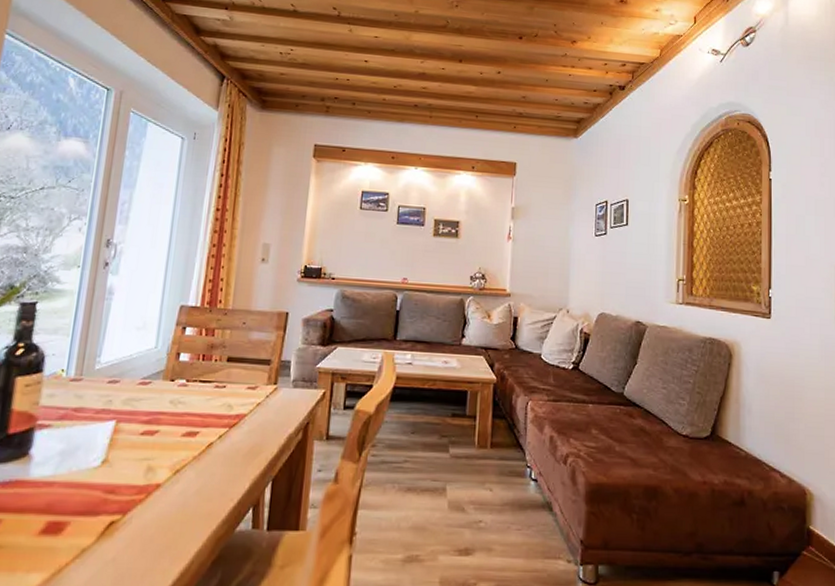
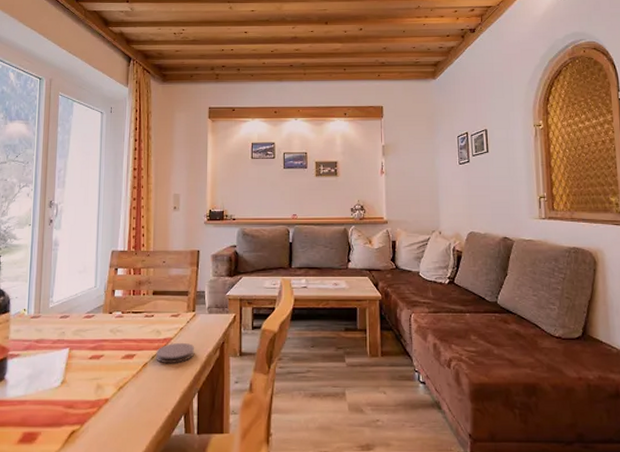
coaster: none [224,420,273,446] -> present [156,342,195,364]

